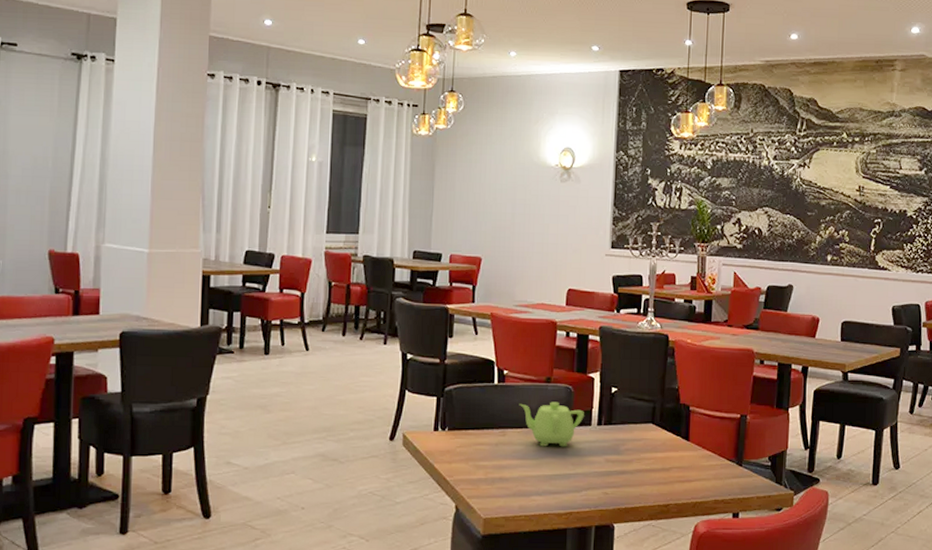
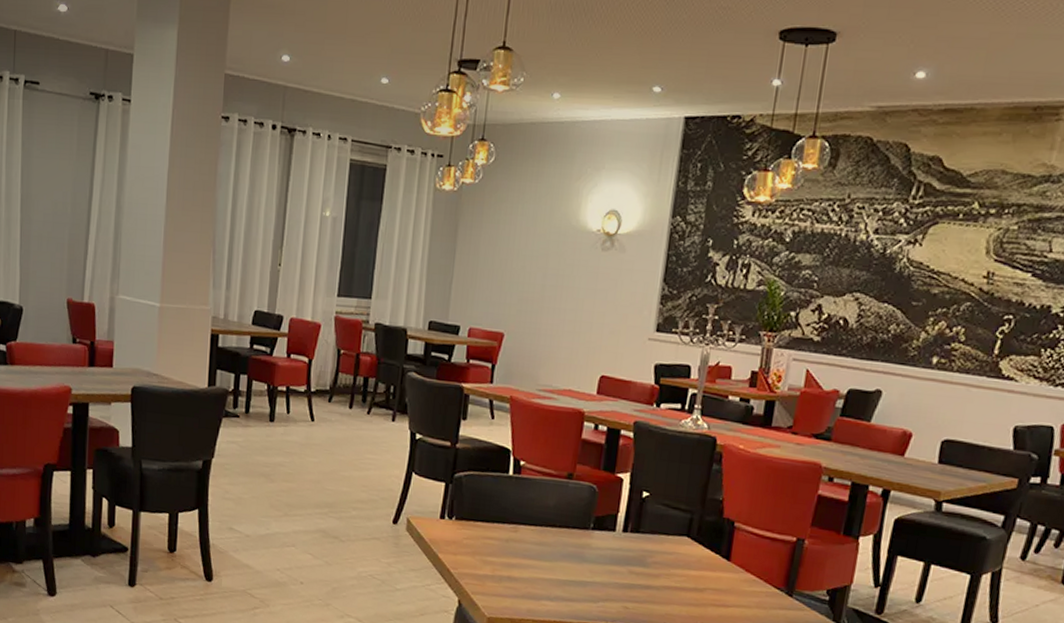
teapot: present [519,401,584,447] -> none [534,498,608,552]

